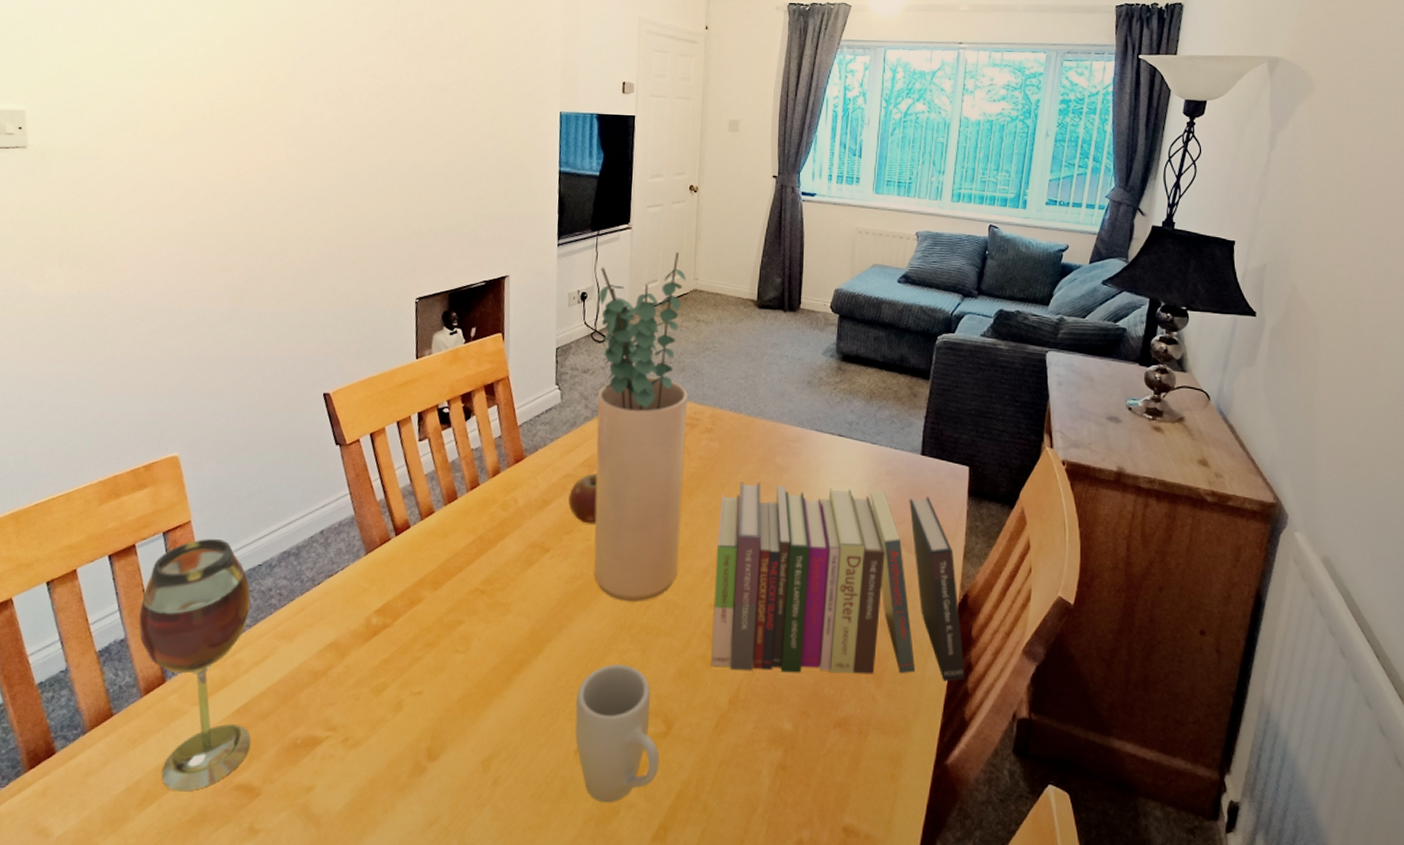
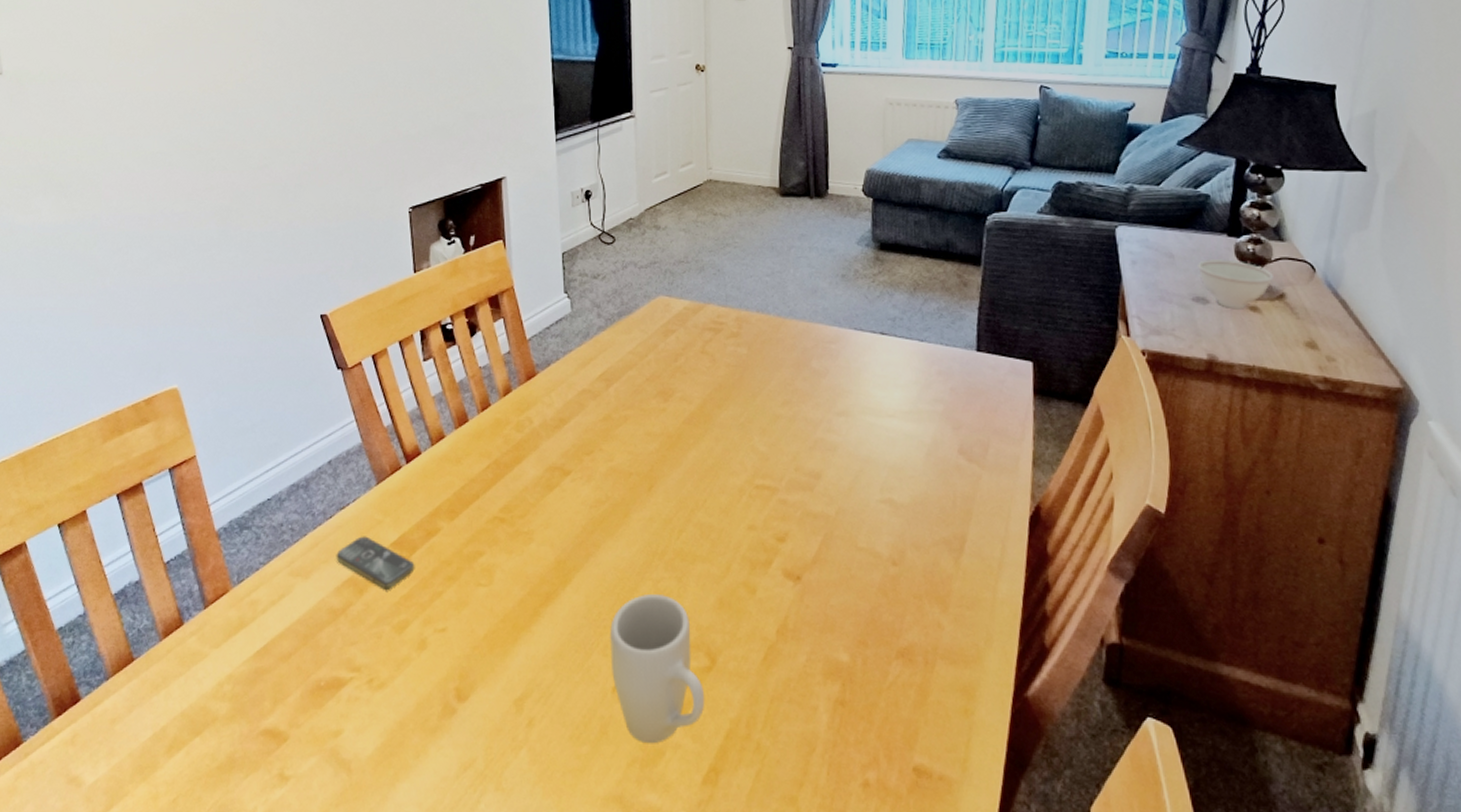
wineglass: present [138,538,251,792] -> none [151,473,274,738]
mobile phone: none [321,602,397,655] -> present [336,536,415,591]
fruit: present [568,473,597,524] -> none [587,388,618,443]
vase: present [594,252,688,601] -> none [604,140,712,525]
books: present [711,482,965,682] -> none [752,390,1042,604]
bowl: none [1113,383,1175,429] -> present [1197,258,1273,310]

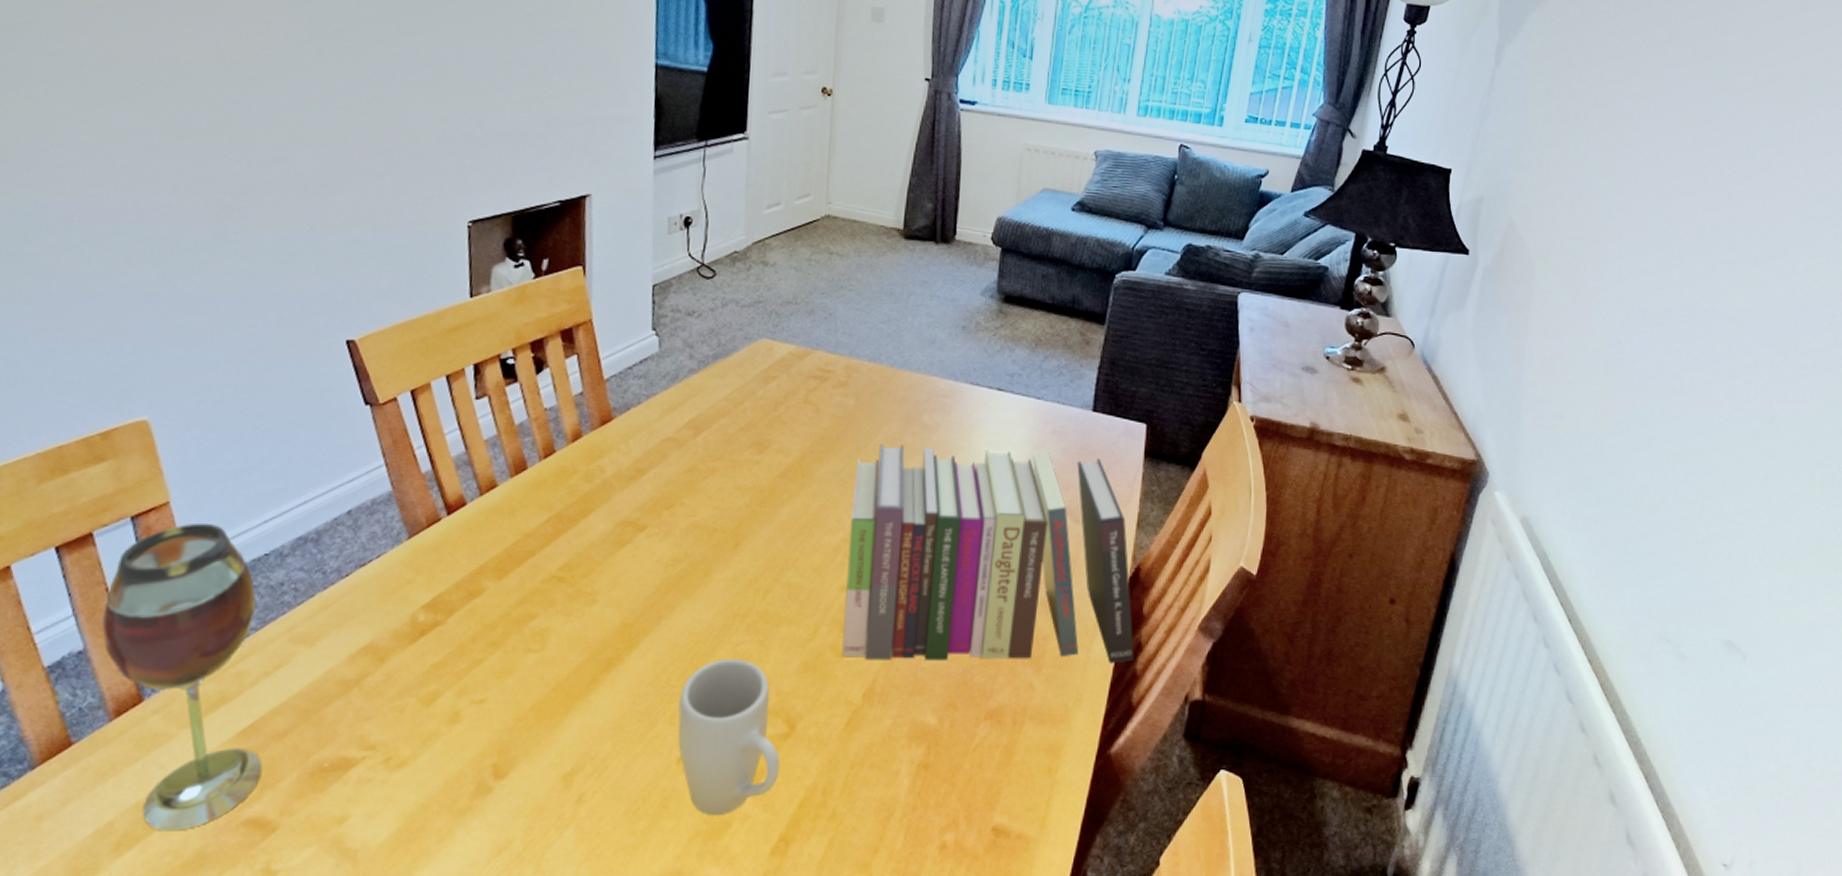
wineglass: none [151,473,274,738] -> present [101,522,263,831]
mobile phone: present [336,536,415,591] -> none [351,597,451,659]
books: none [752,390,1042,604] -> present [842,444,1134,664]
bowl: present [1197,258,1273,310] -> none [1310,329,1377,381]

